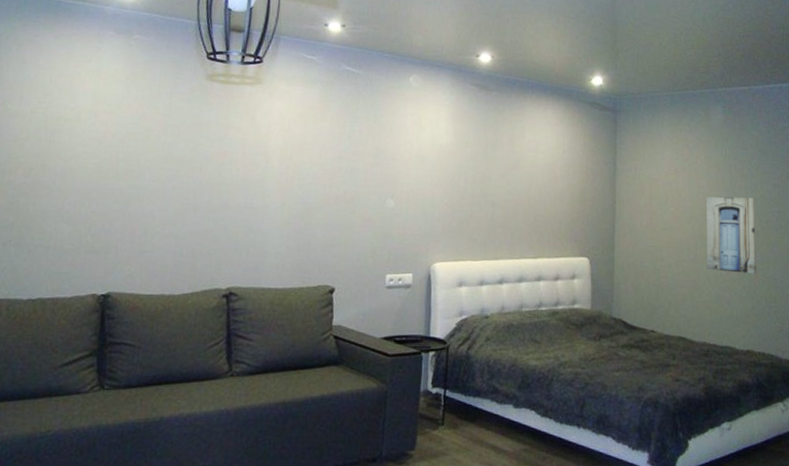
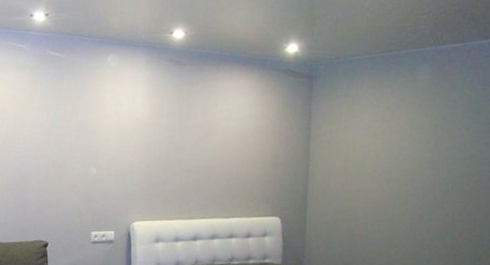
wall art: present [706,196,757,274] -> none [404,157,465,233]

